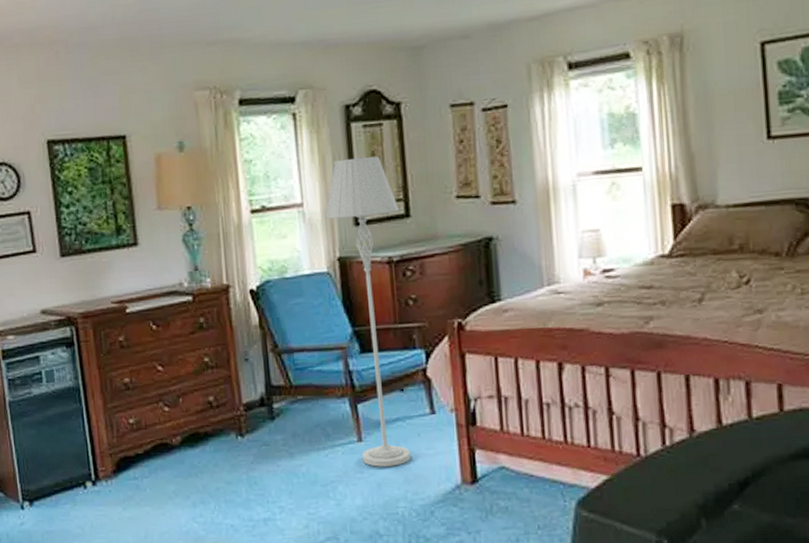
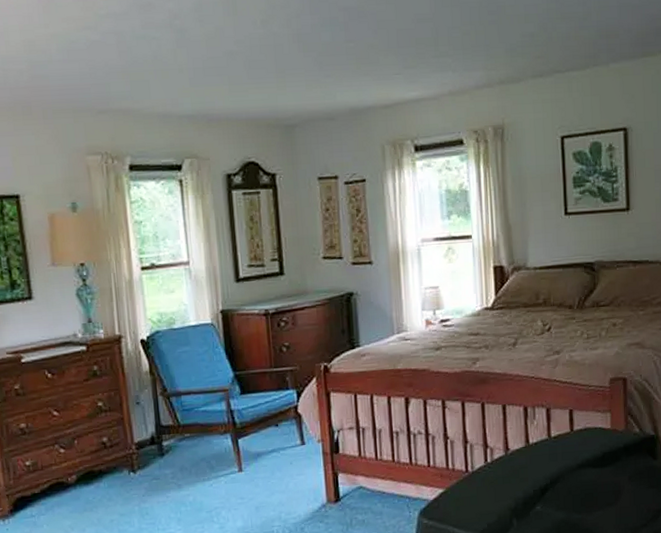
floor lamp: present [325,155,411,467] -> none [209,220,285,493]

